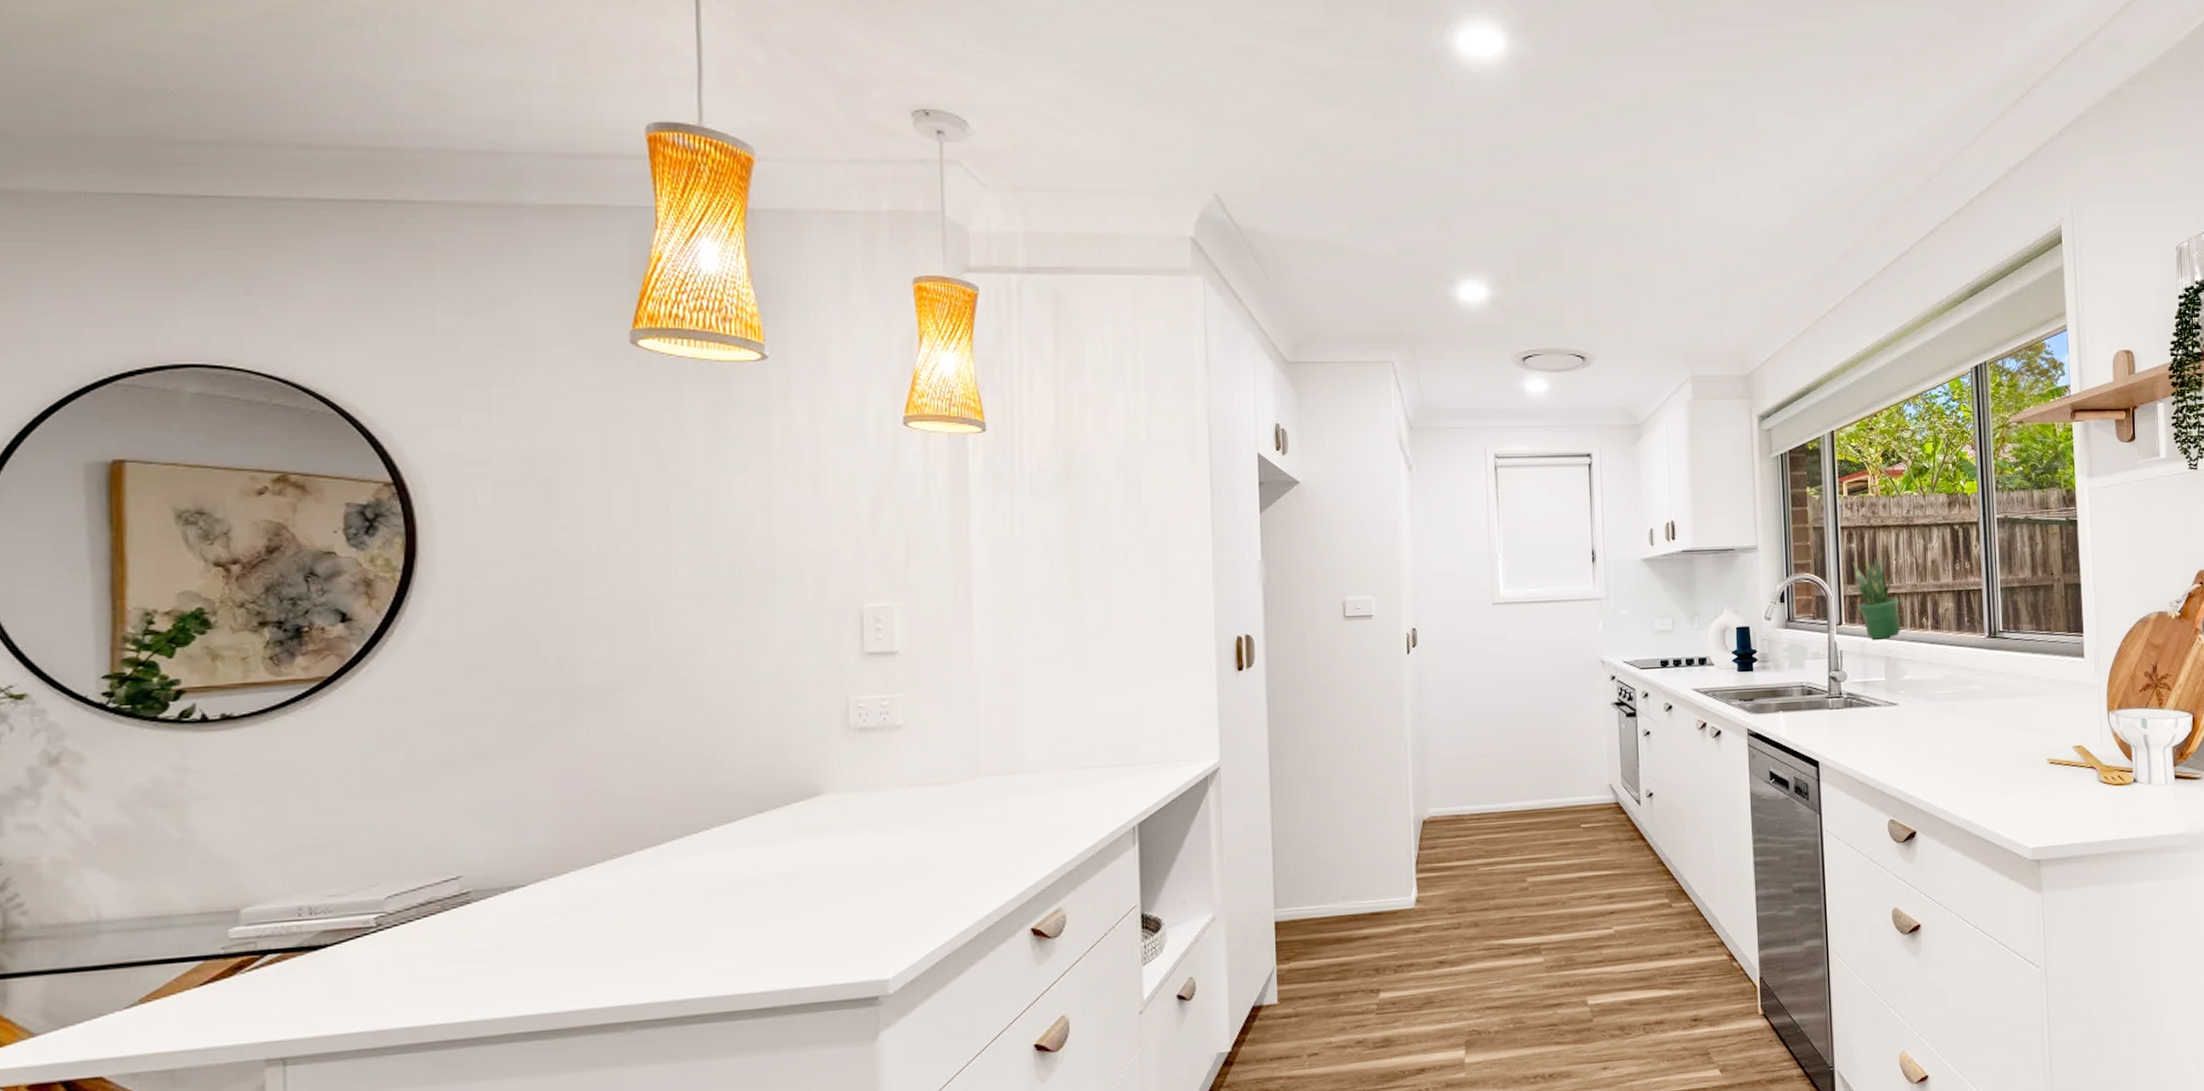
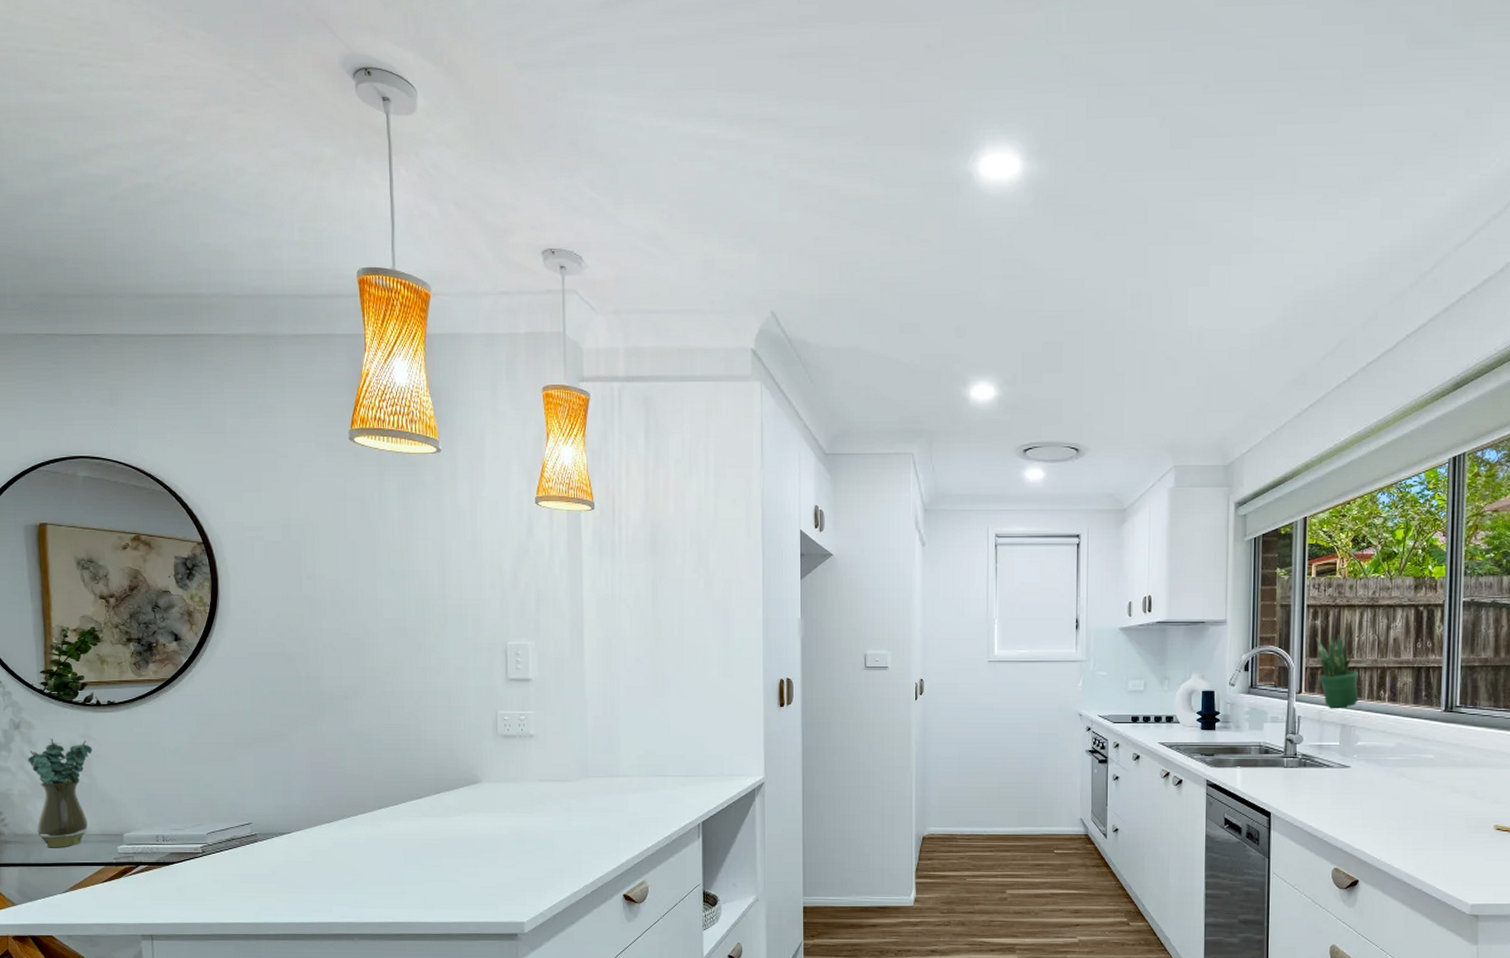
vase: none [70,774,191,942] -> present [27,739,93,848]

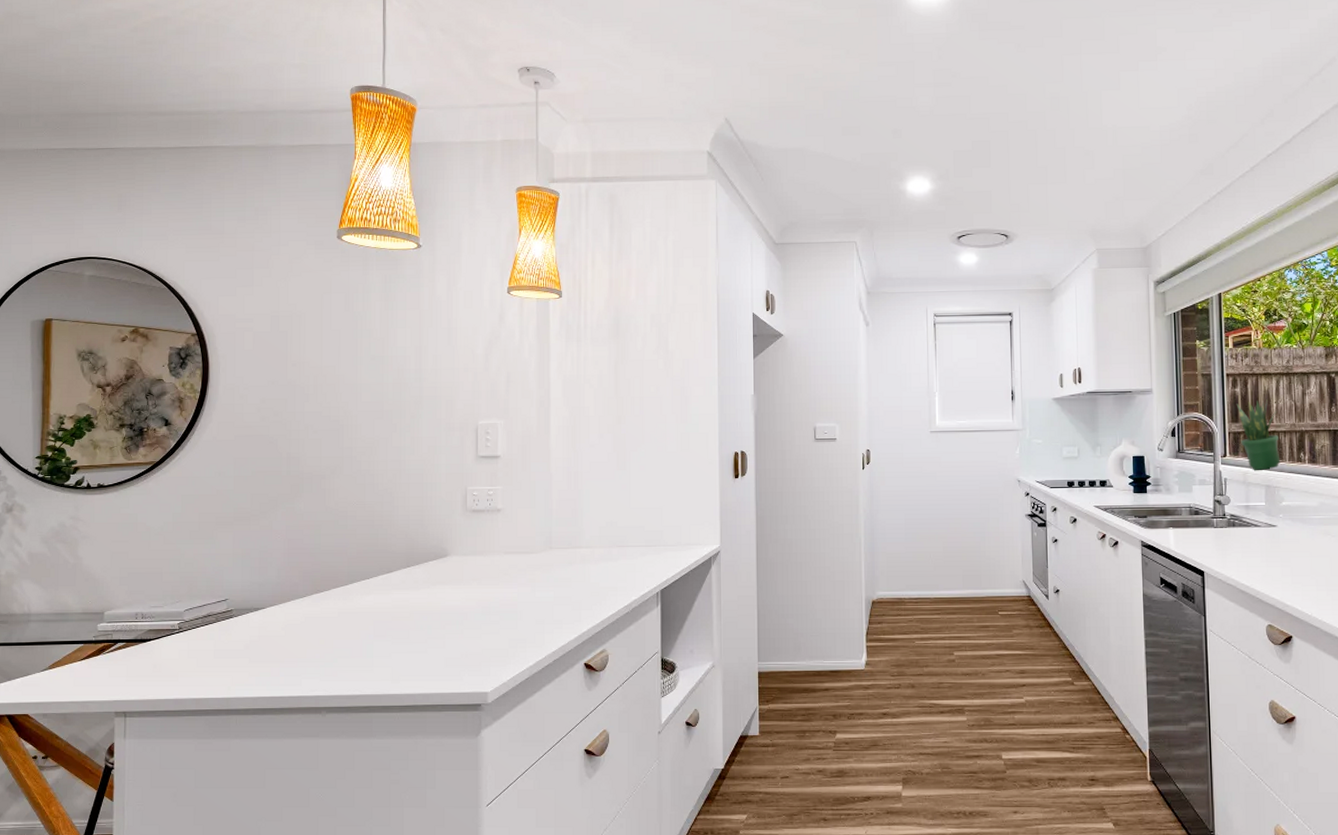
vase: present [27,739,93,848] -> none [17,521,80,627]

